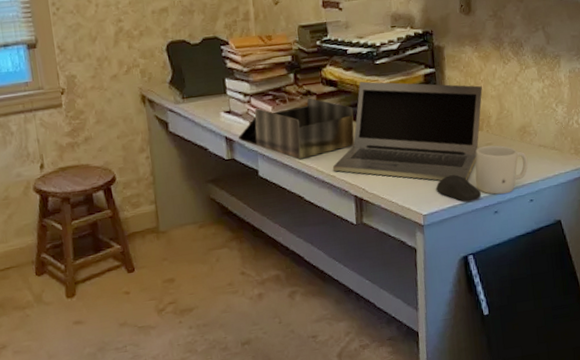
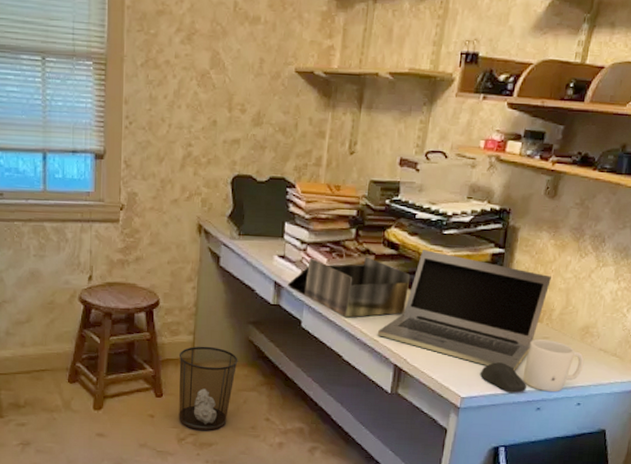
waste bin: none [143,211,204,298] -> present [178,346,238,431]

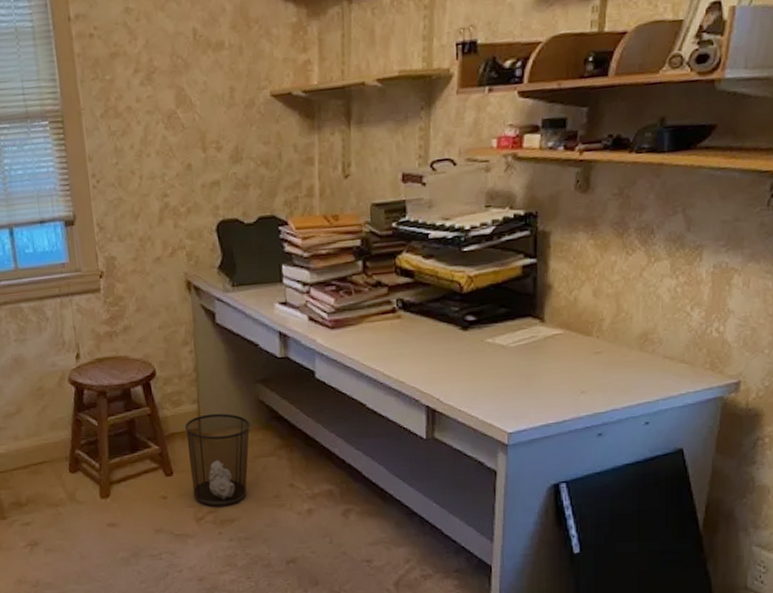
desk organizer: present [287,257,411,318] -> none [293,289,432,361]
laptop: present [377,250,551,370] -> none [402,272,596,395]
computer mouse: present [480,362,527,393] -> none [527,387,584,421]
mug: present [523,338,585,392] -> none [577,354,647,414]

